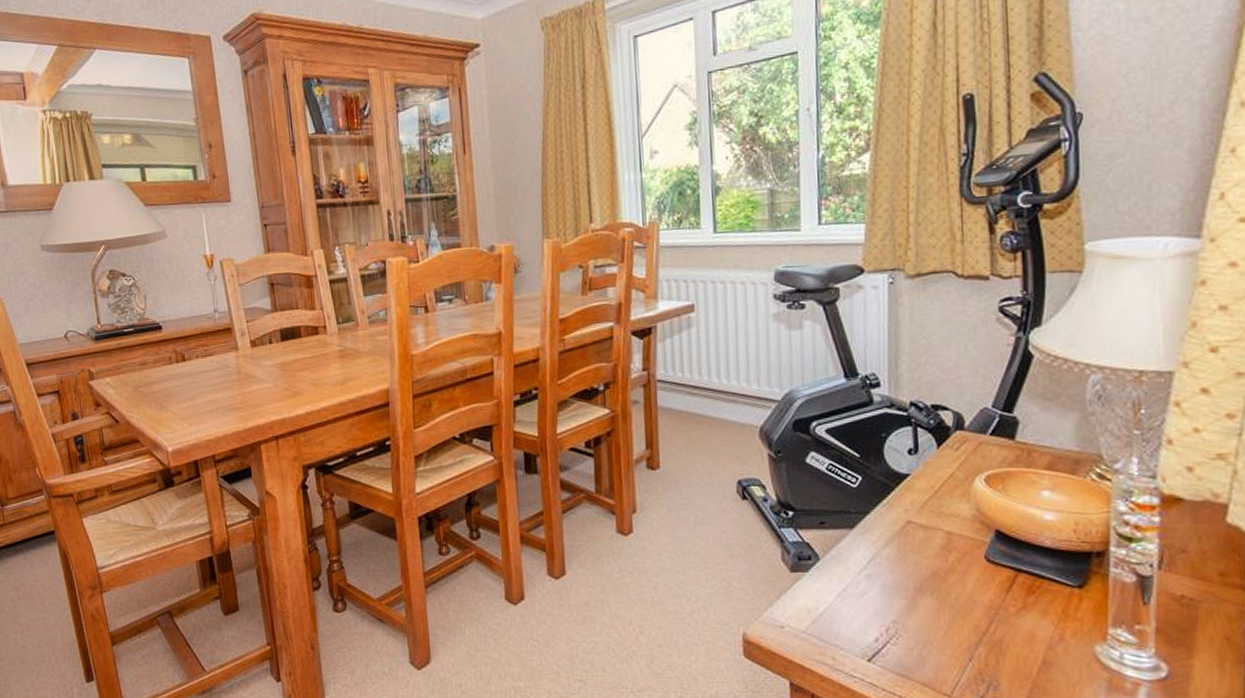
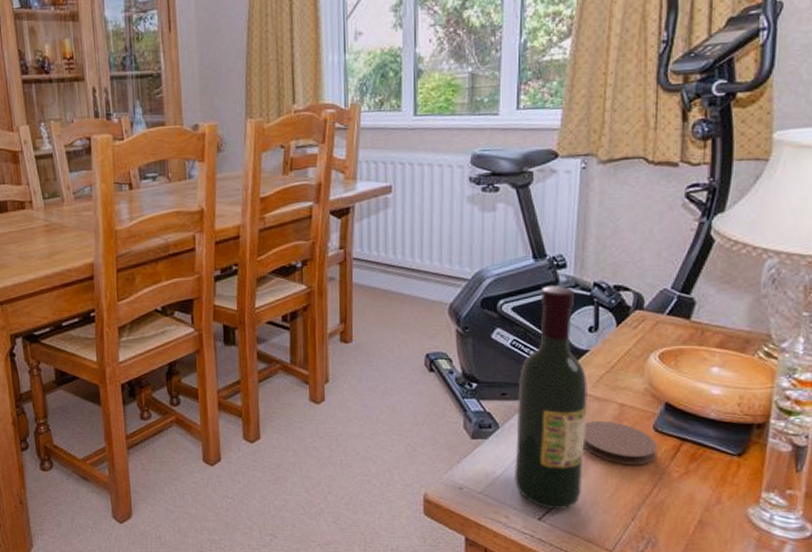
wine bottle: none [837,405,913,649] -> present [513,285,588,509]
coaster: none [910,550,991,599] -> present [582,420,657,465]

